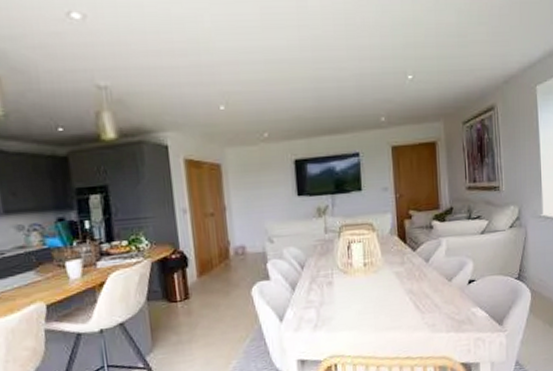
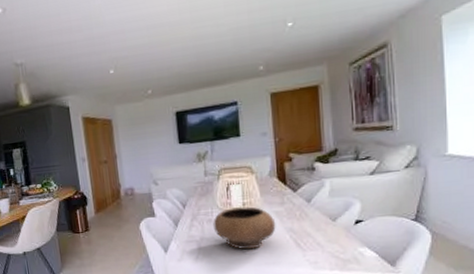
bowl: none [333,266,397,315] -> present [213,206,276,250]

